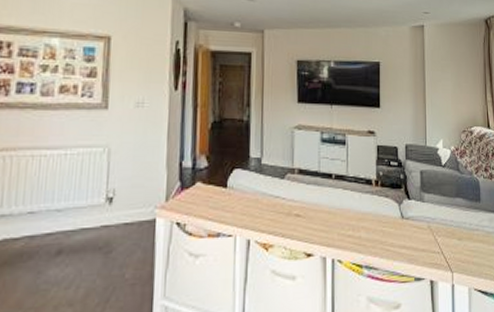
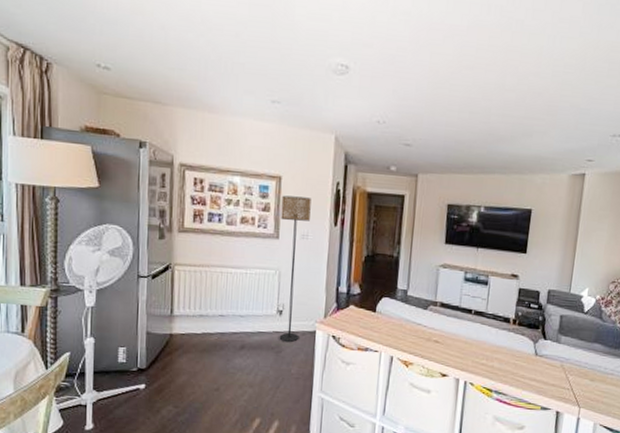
floor lamp: none [109,58,147,237] -> present [279,195,311,342]

